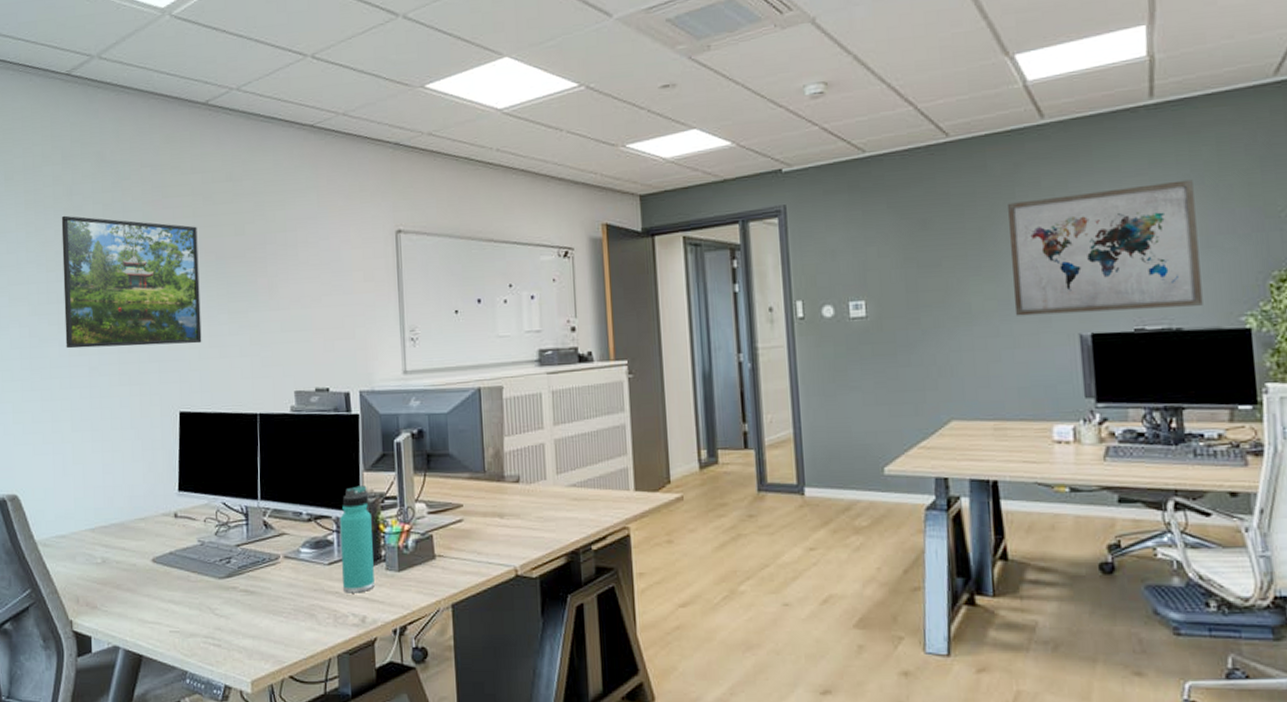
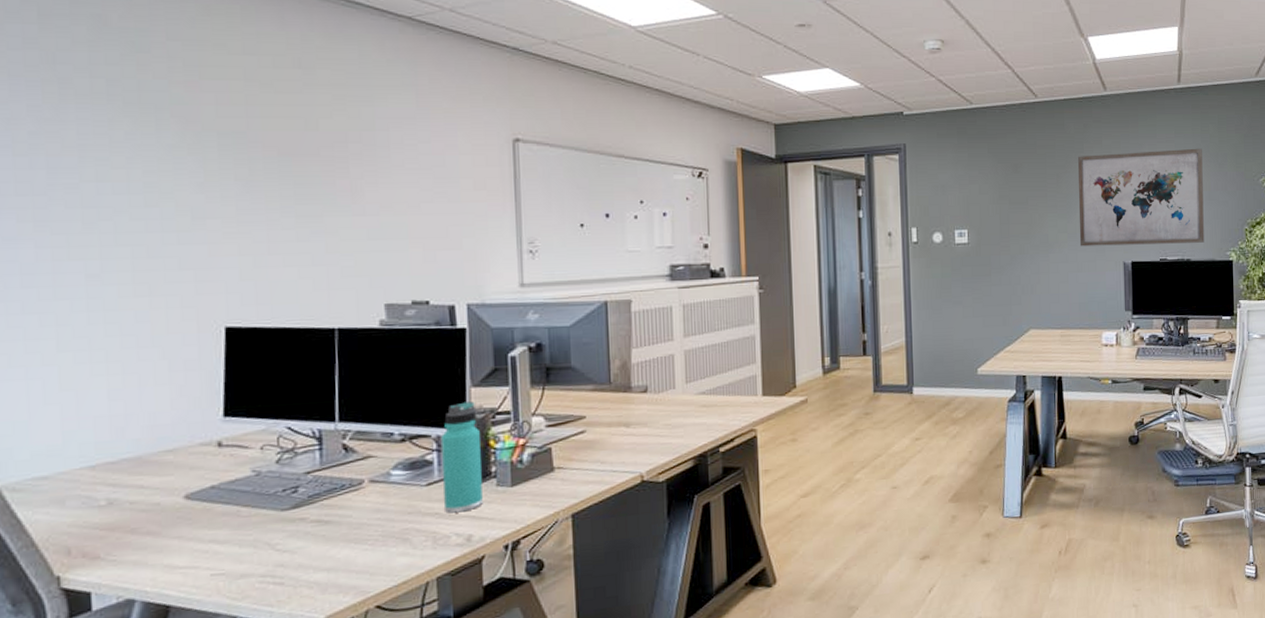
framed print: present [61,215,202,349] -> none [37,88,258,252]

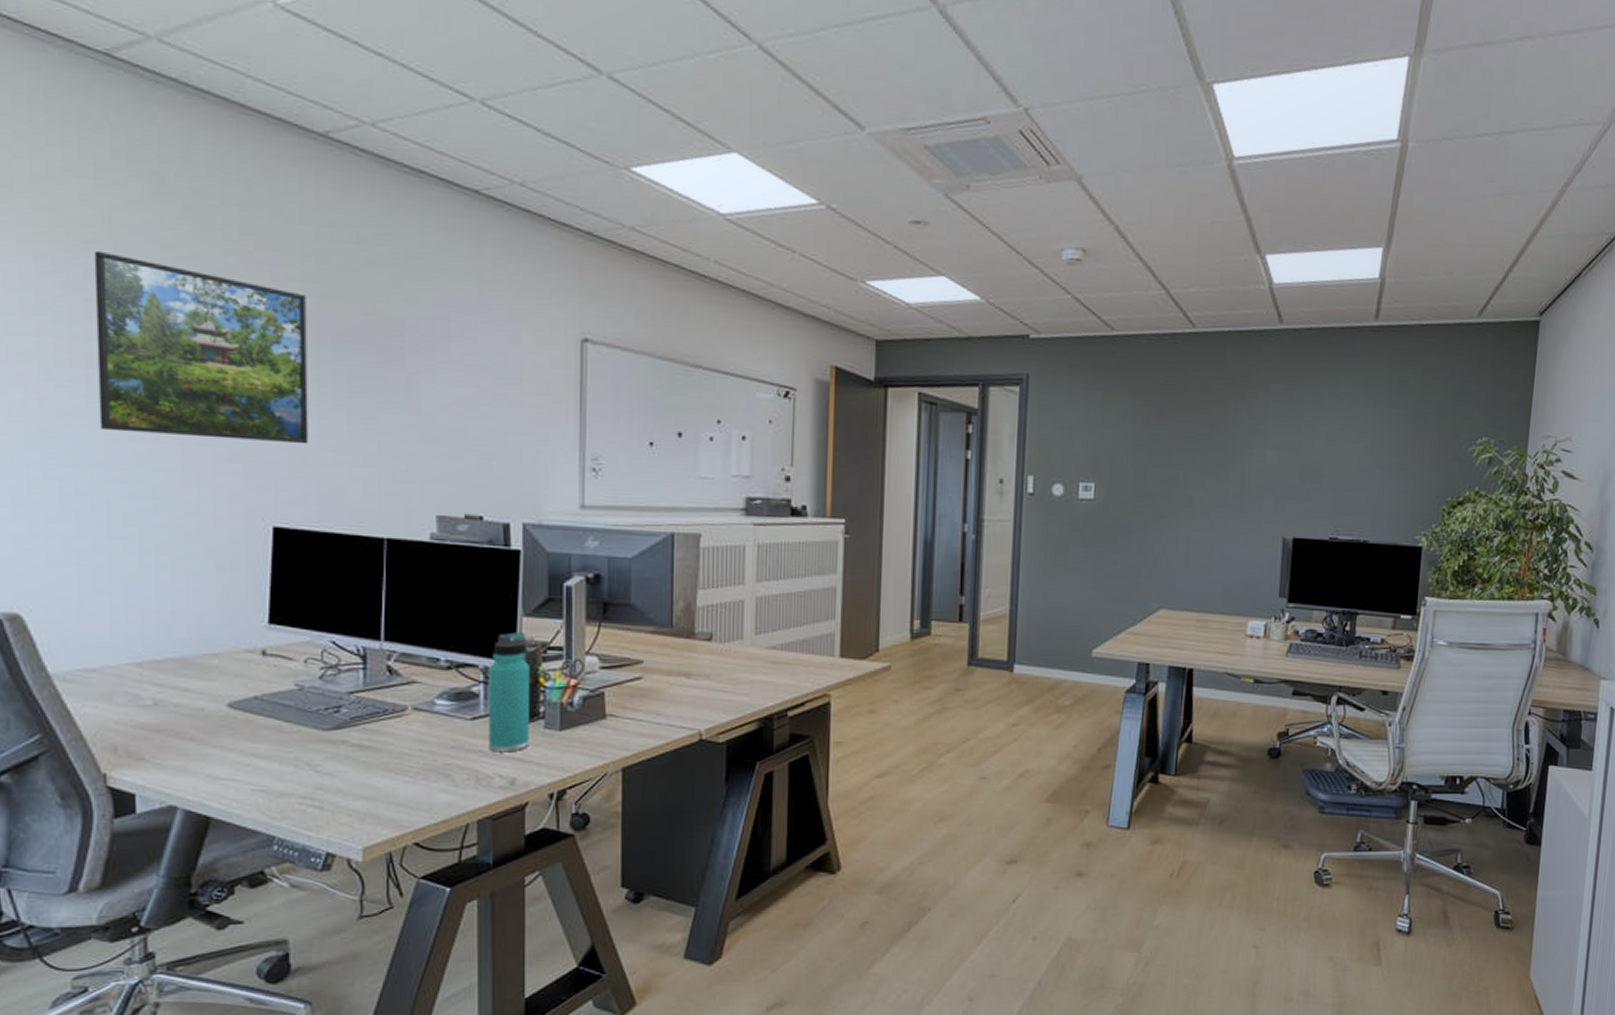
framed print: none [37,88,258,252] -> present [93,250,309,445]
wall art: present [1078,148,1204,247] -> none [1230,402,1398,522]

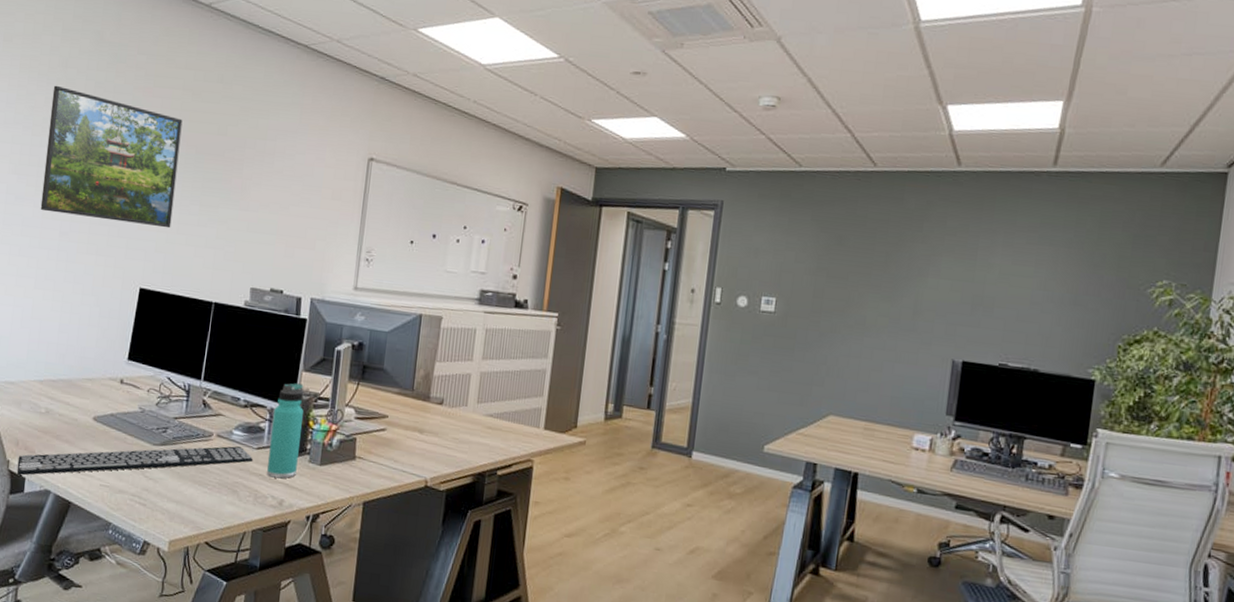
keyboard: none [119,719,468,791] -> present [17,446,254,476]

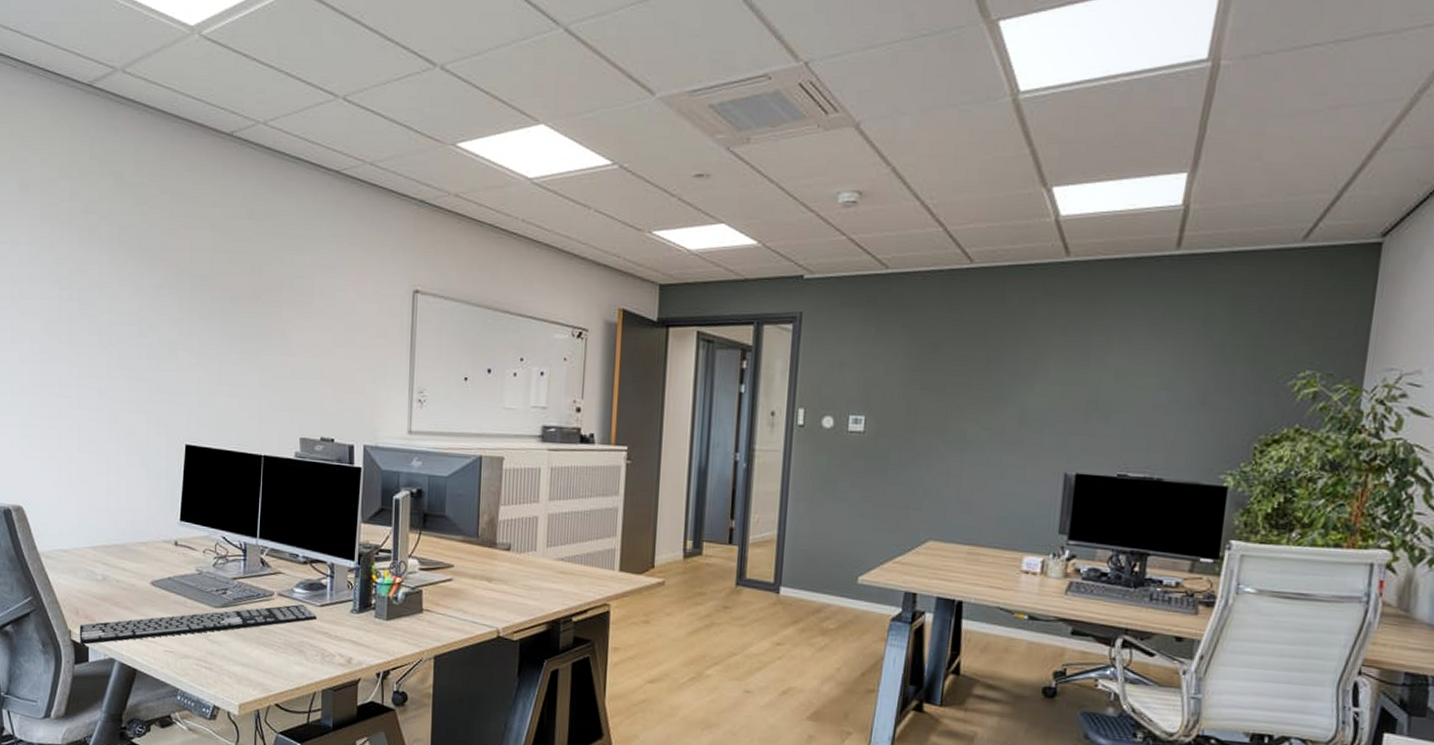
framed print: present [40,85,183,228] -> none [76,234,214,380]
thermos bottle: present [266,383,304,479] -> none [331,536,365,636]

